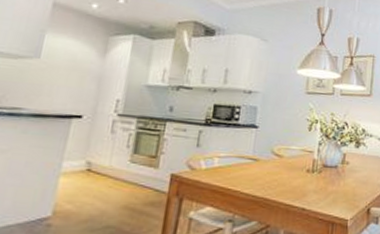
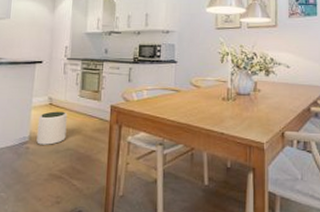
plant pot: none [63,179,111,222] -> present [36,111,68,145]

